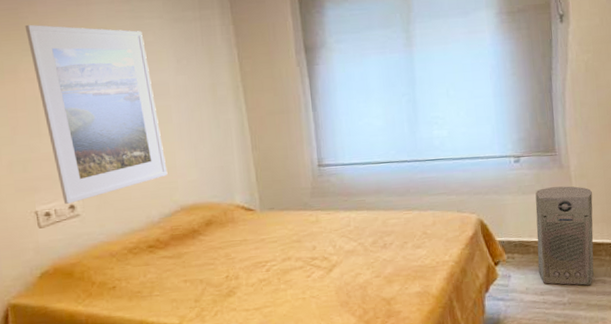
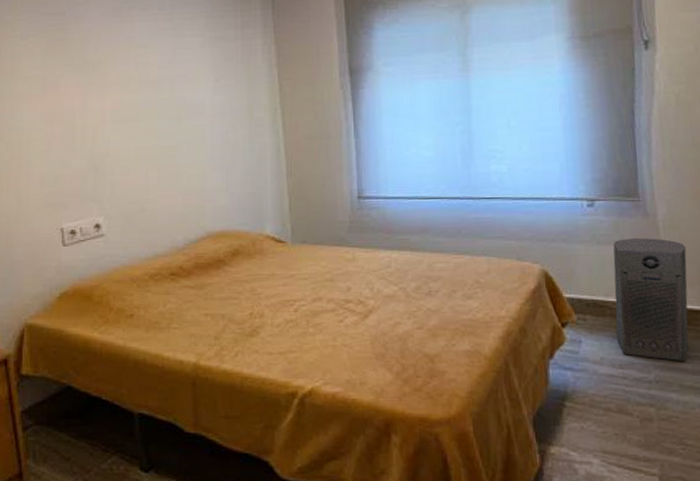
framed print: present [24,24,168,204] -> none [70,40,197,222]

